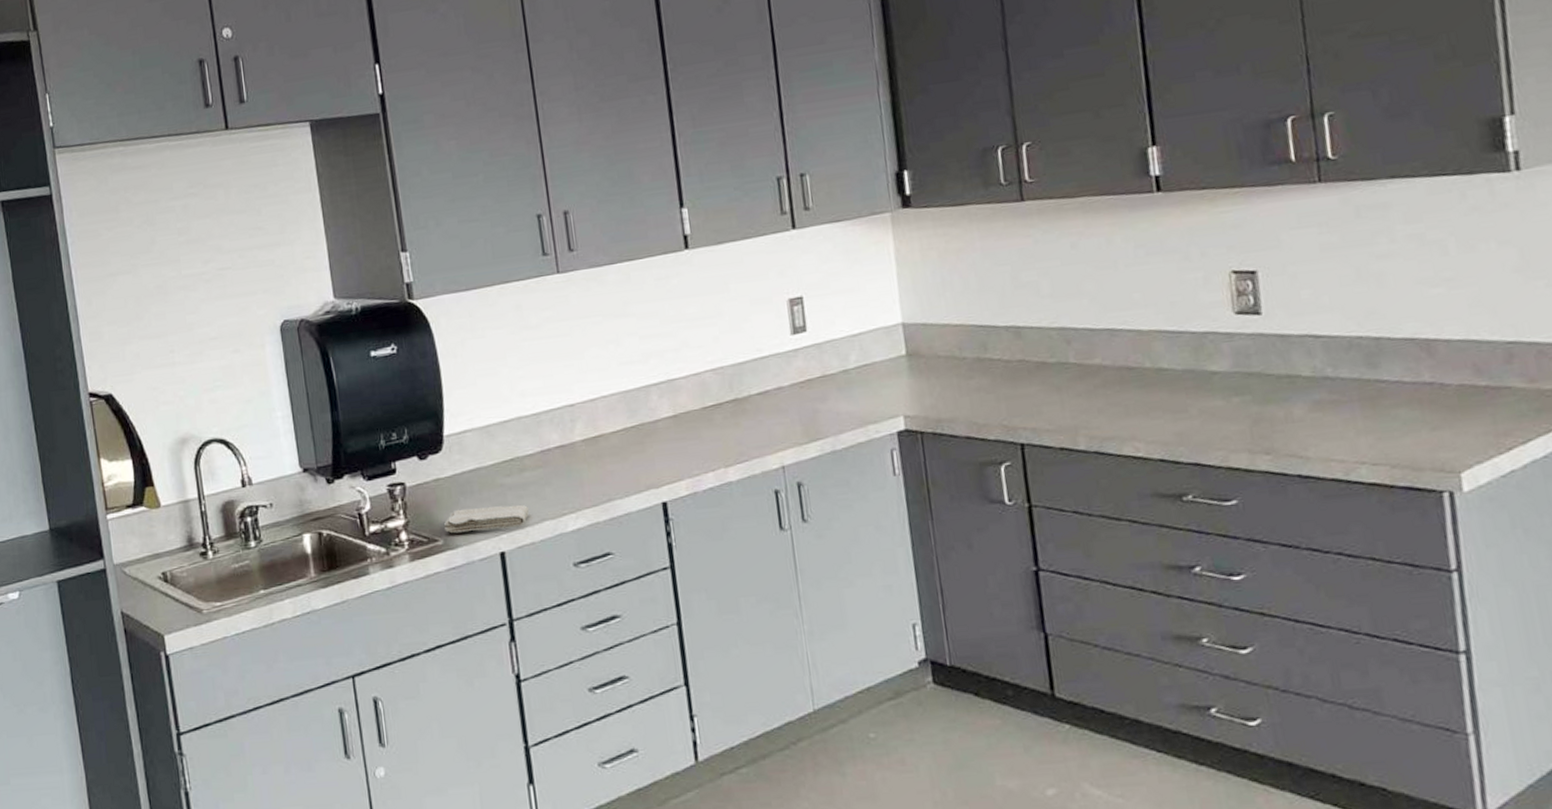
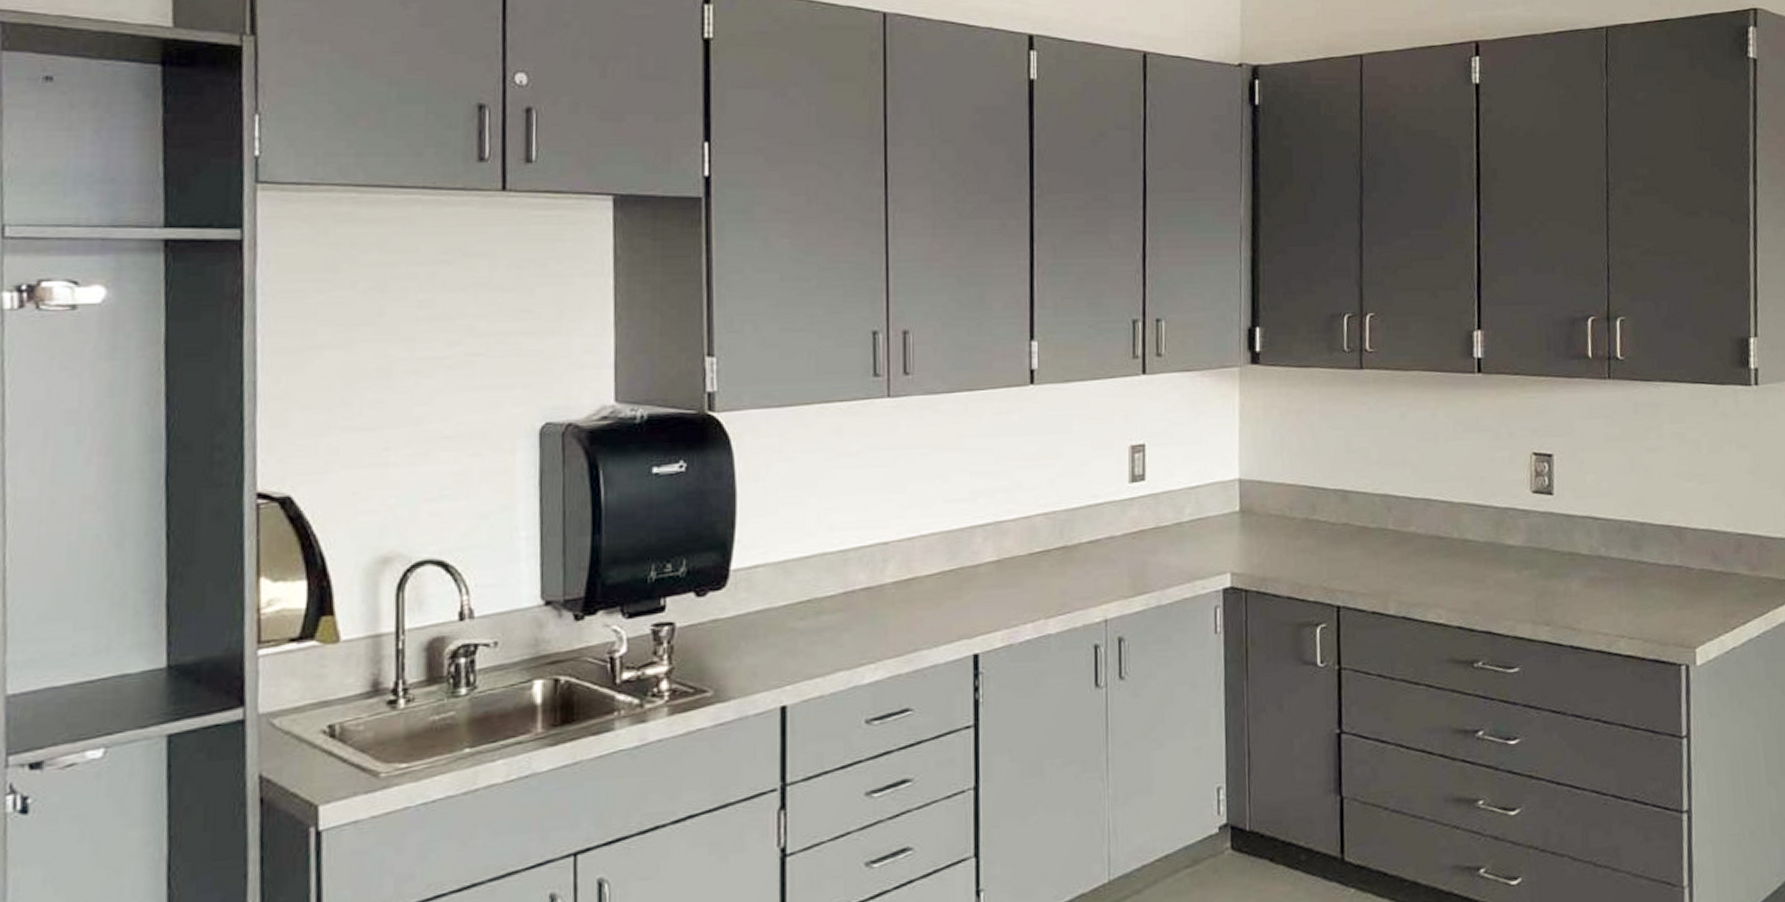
washcloth: present [443,504,529,534] -> none [716,652,821,684]

